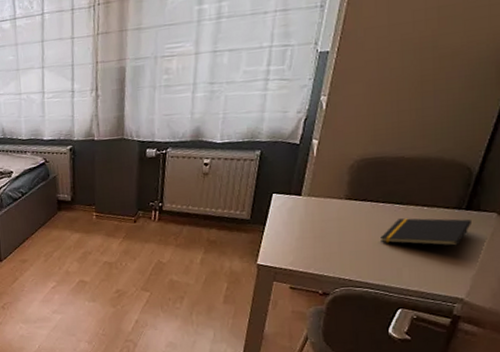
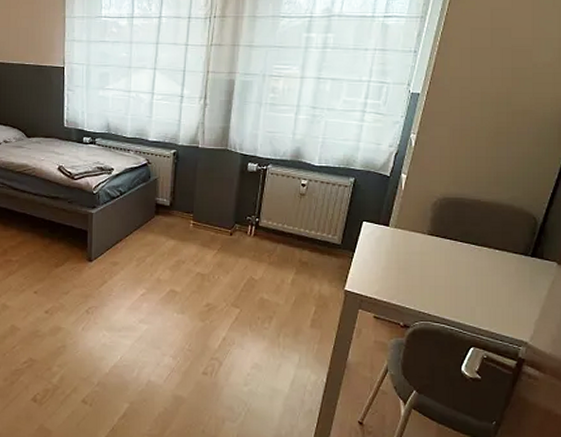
notepad: present [380,218,471,246] -> none [458,259,536,290]

